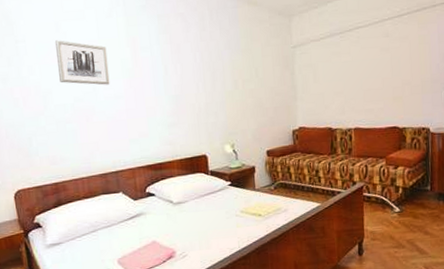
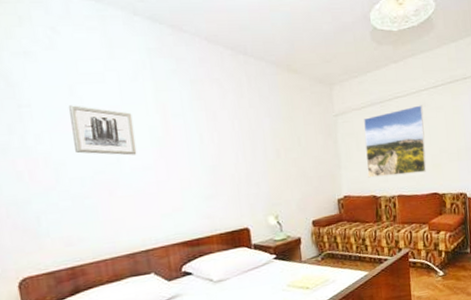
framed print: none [322,35,387,110] -> present [364,105,427,178]

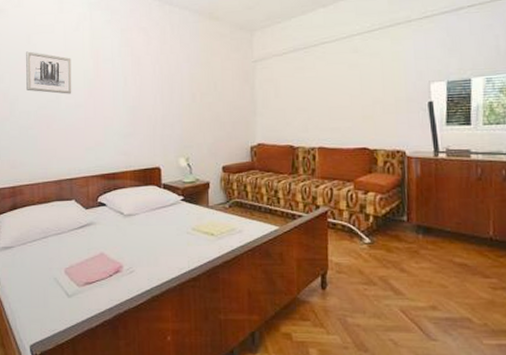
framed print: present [364,105,427,178] -> none [284,51,355,127]

